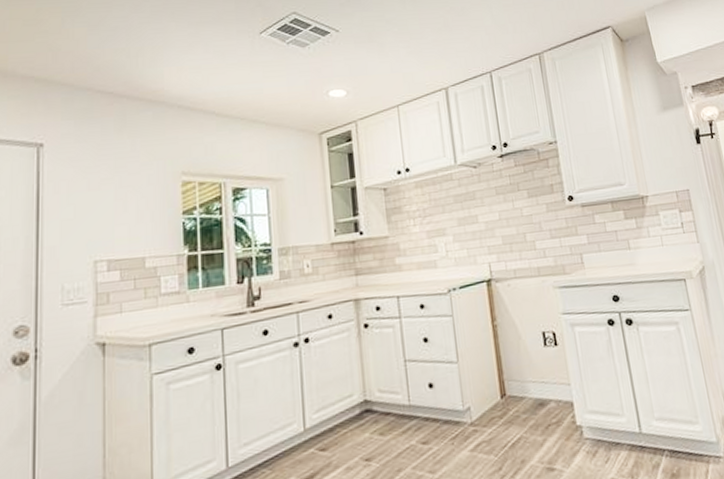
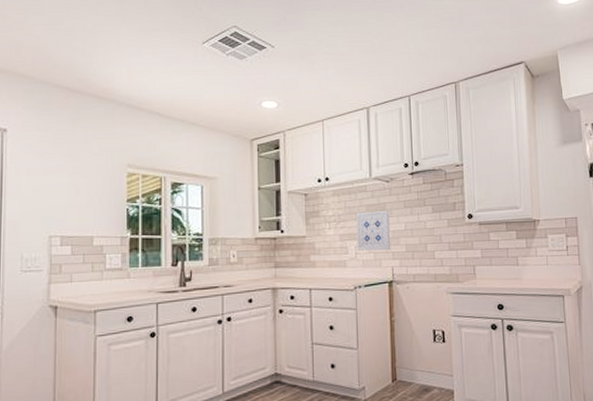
wall art: none [443,200,485,248] -> present [356,211,390,251]

